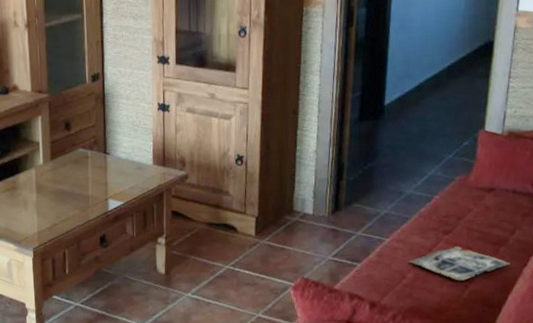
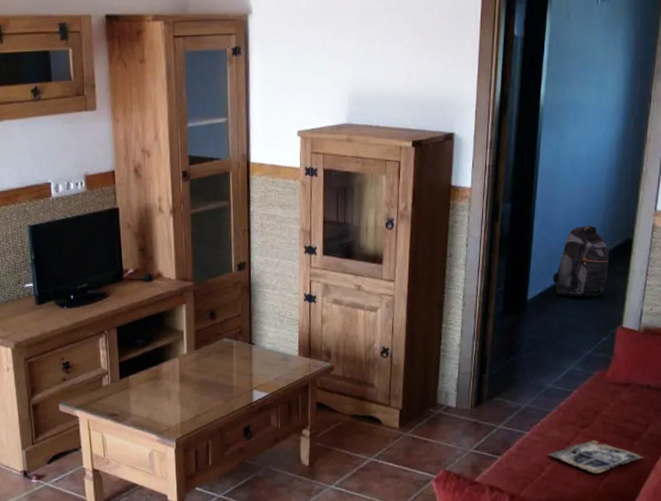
backpack: none [410,28,469,102] -> present [552,225,609,298]

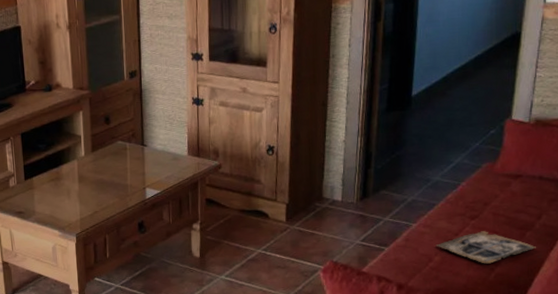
backpack: present [552,225,609,298] -> none [437,21,496,92]

